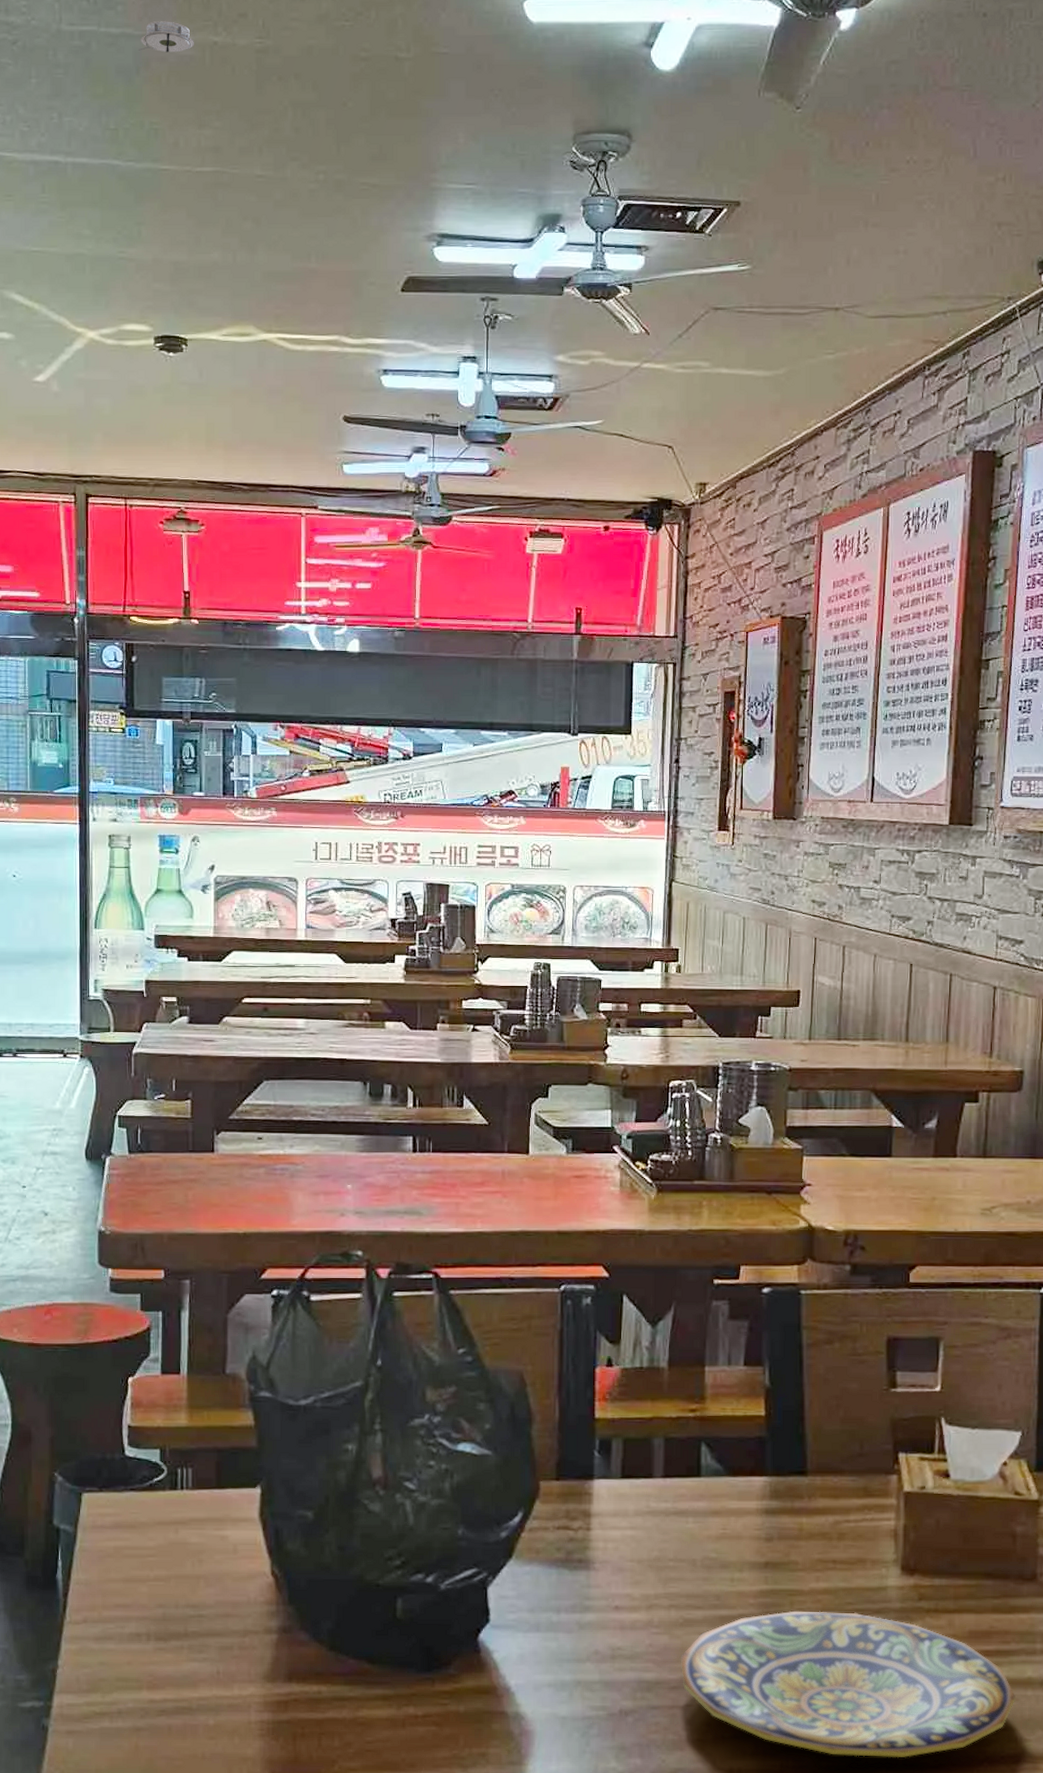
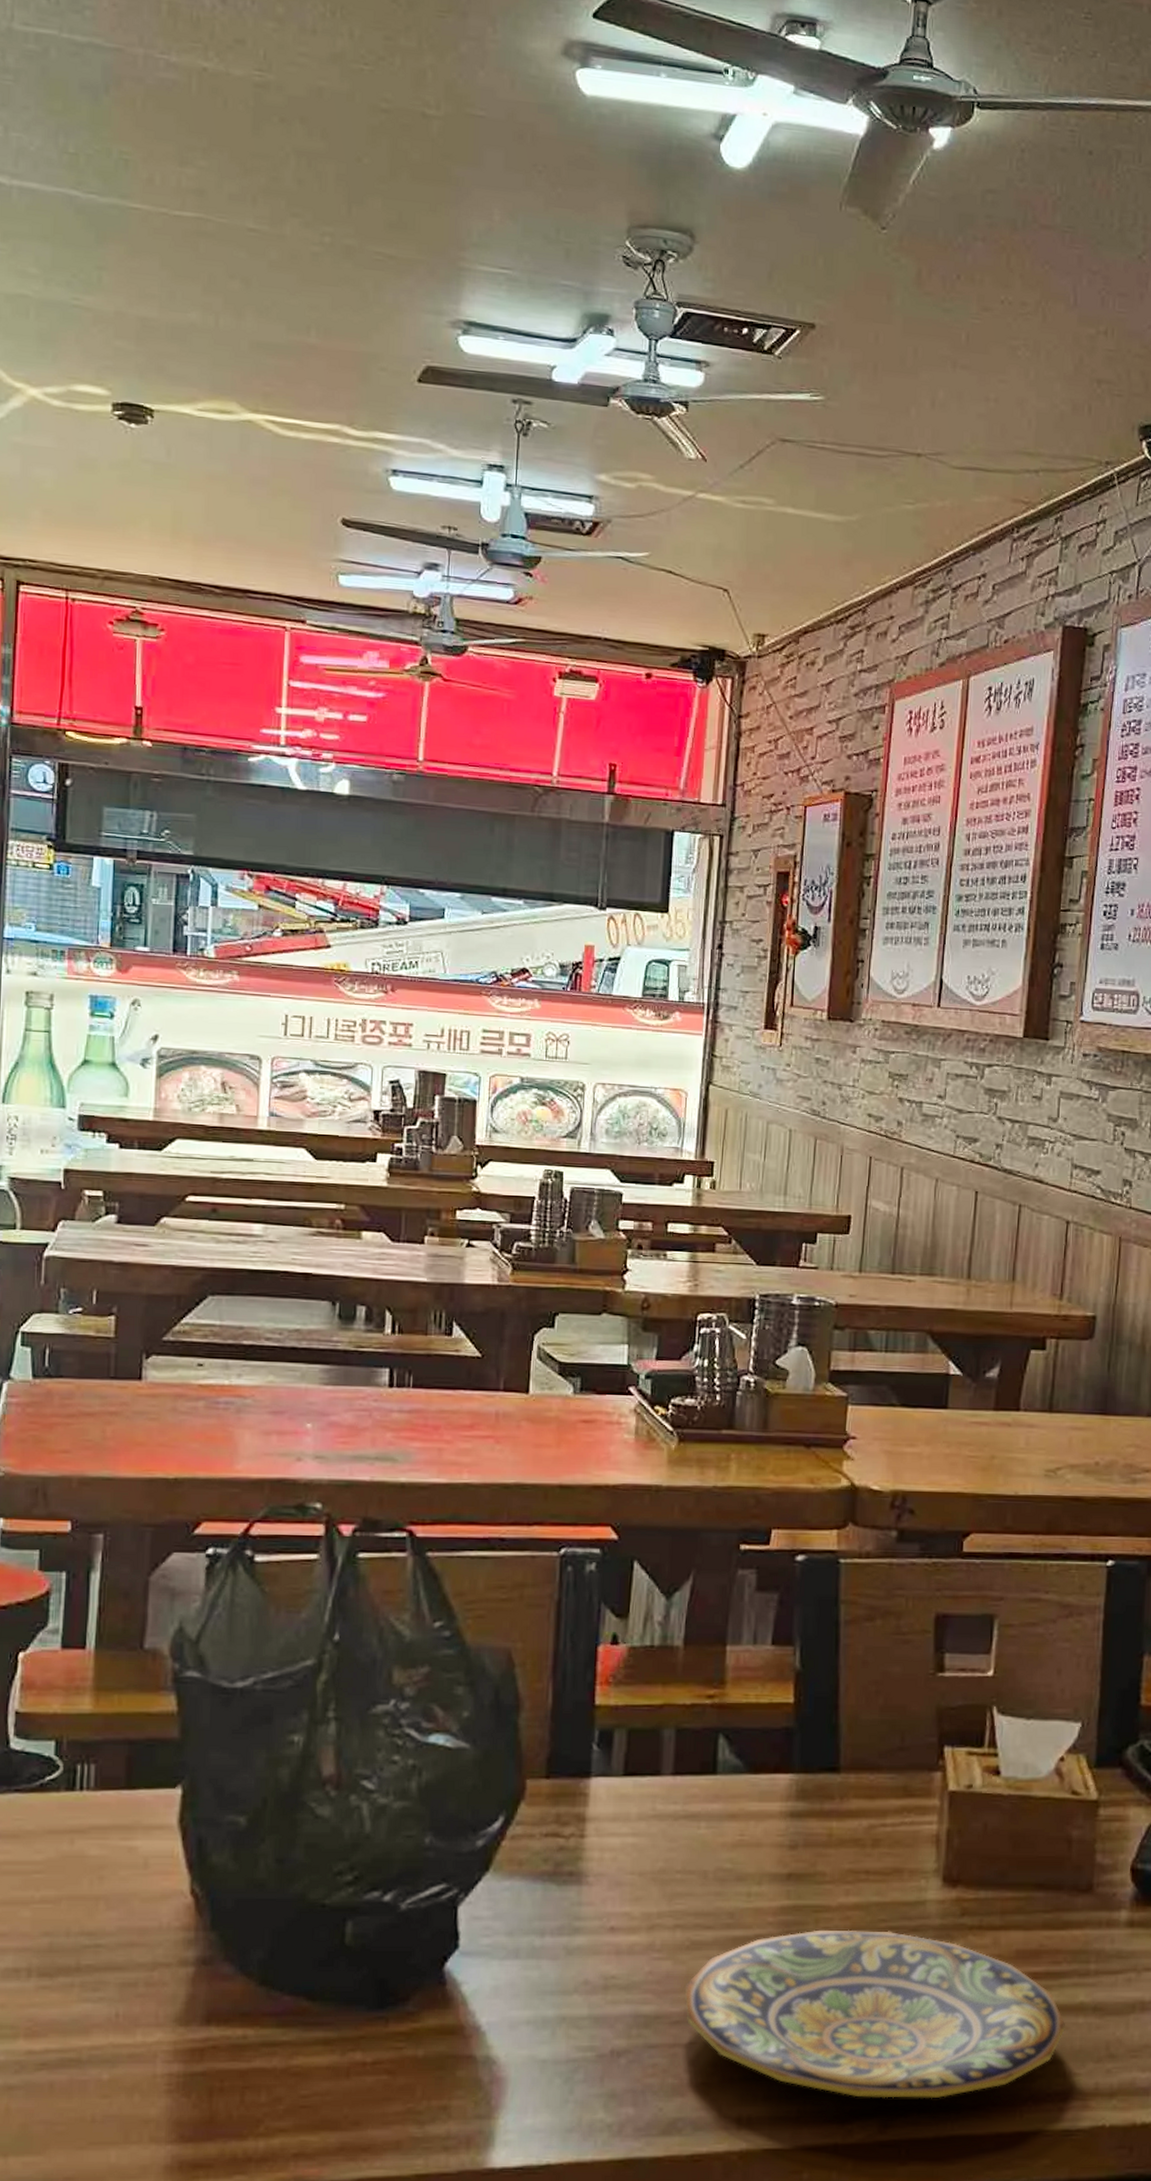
smoke detector: present [139,20,194,53] -> none [109,33,179,74]

